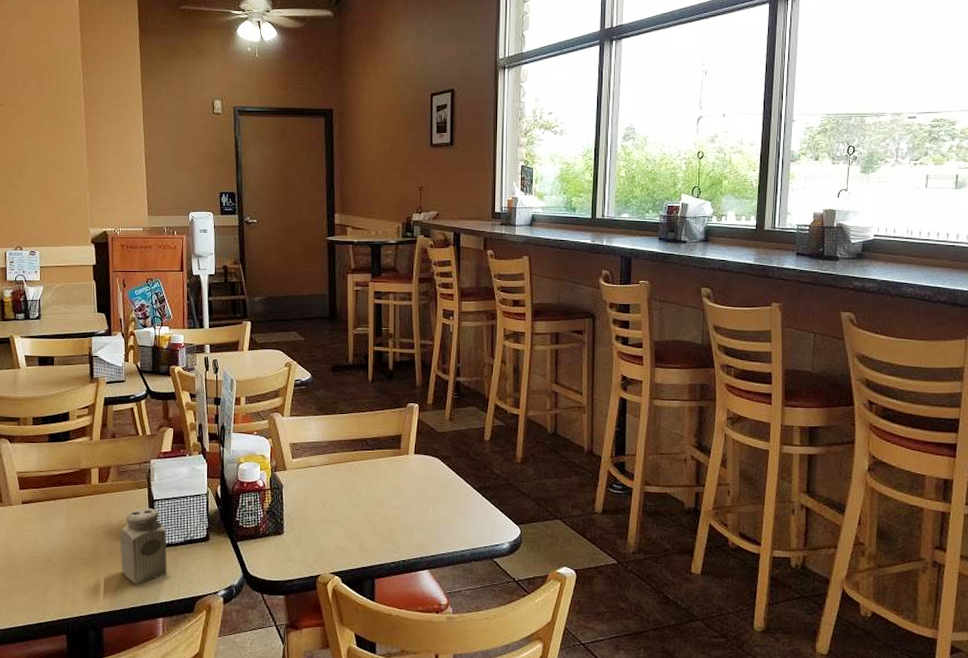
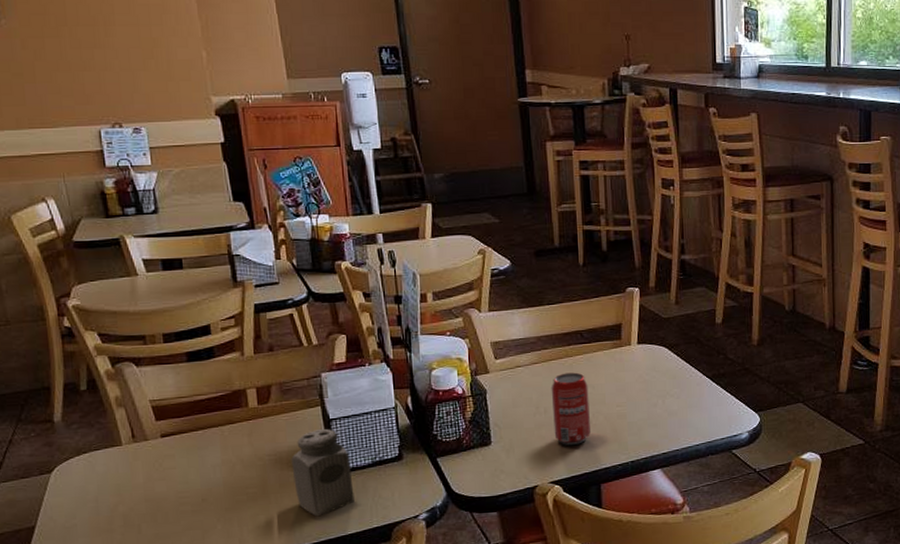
beverage can: none [337,475,370,541] -> present [551,372,592,445]

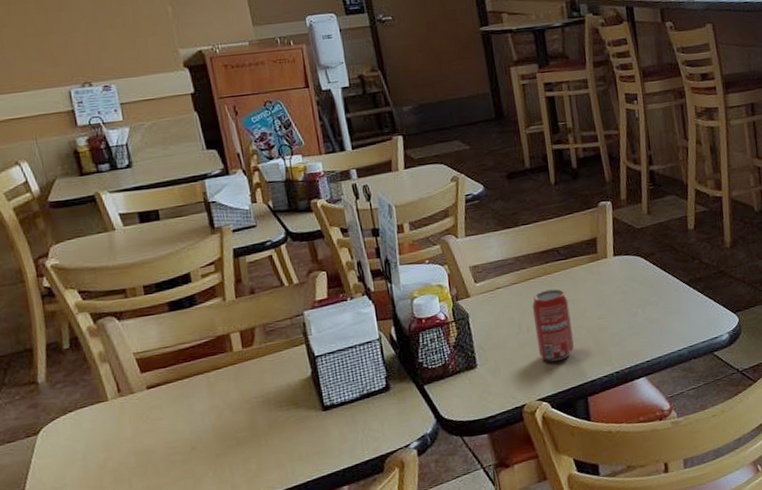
salt shaker: present [291,429,354,517] -> none [278,366,345,455]

